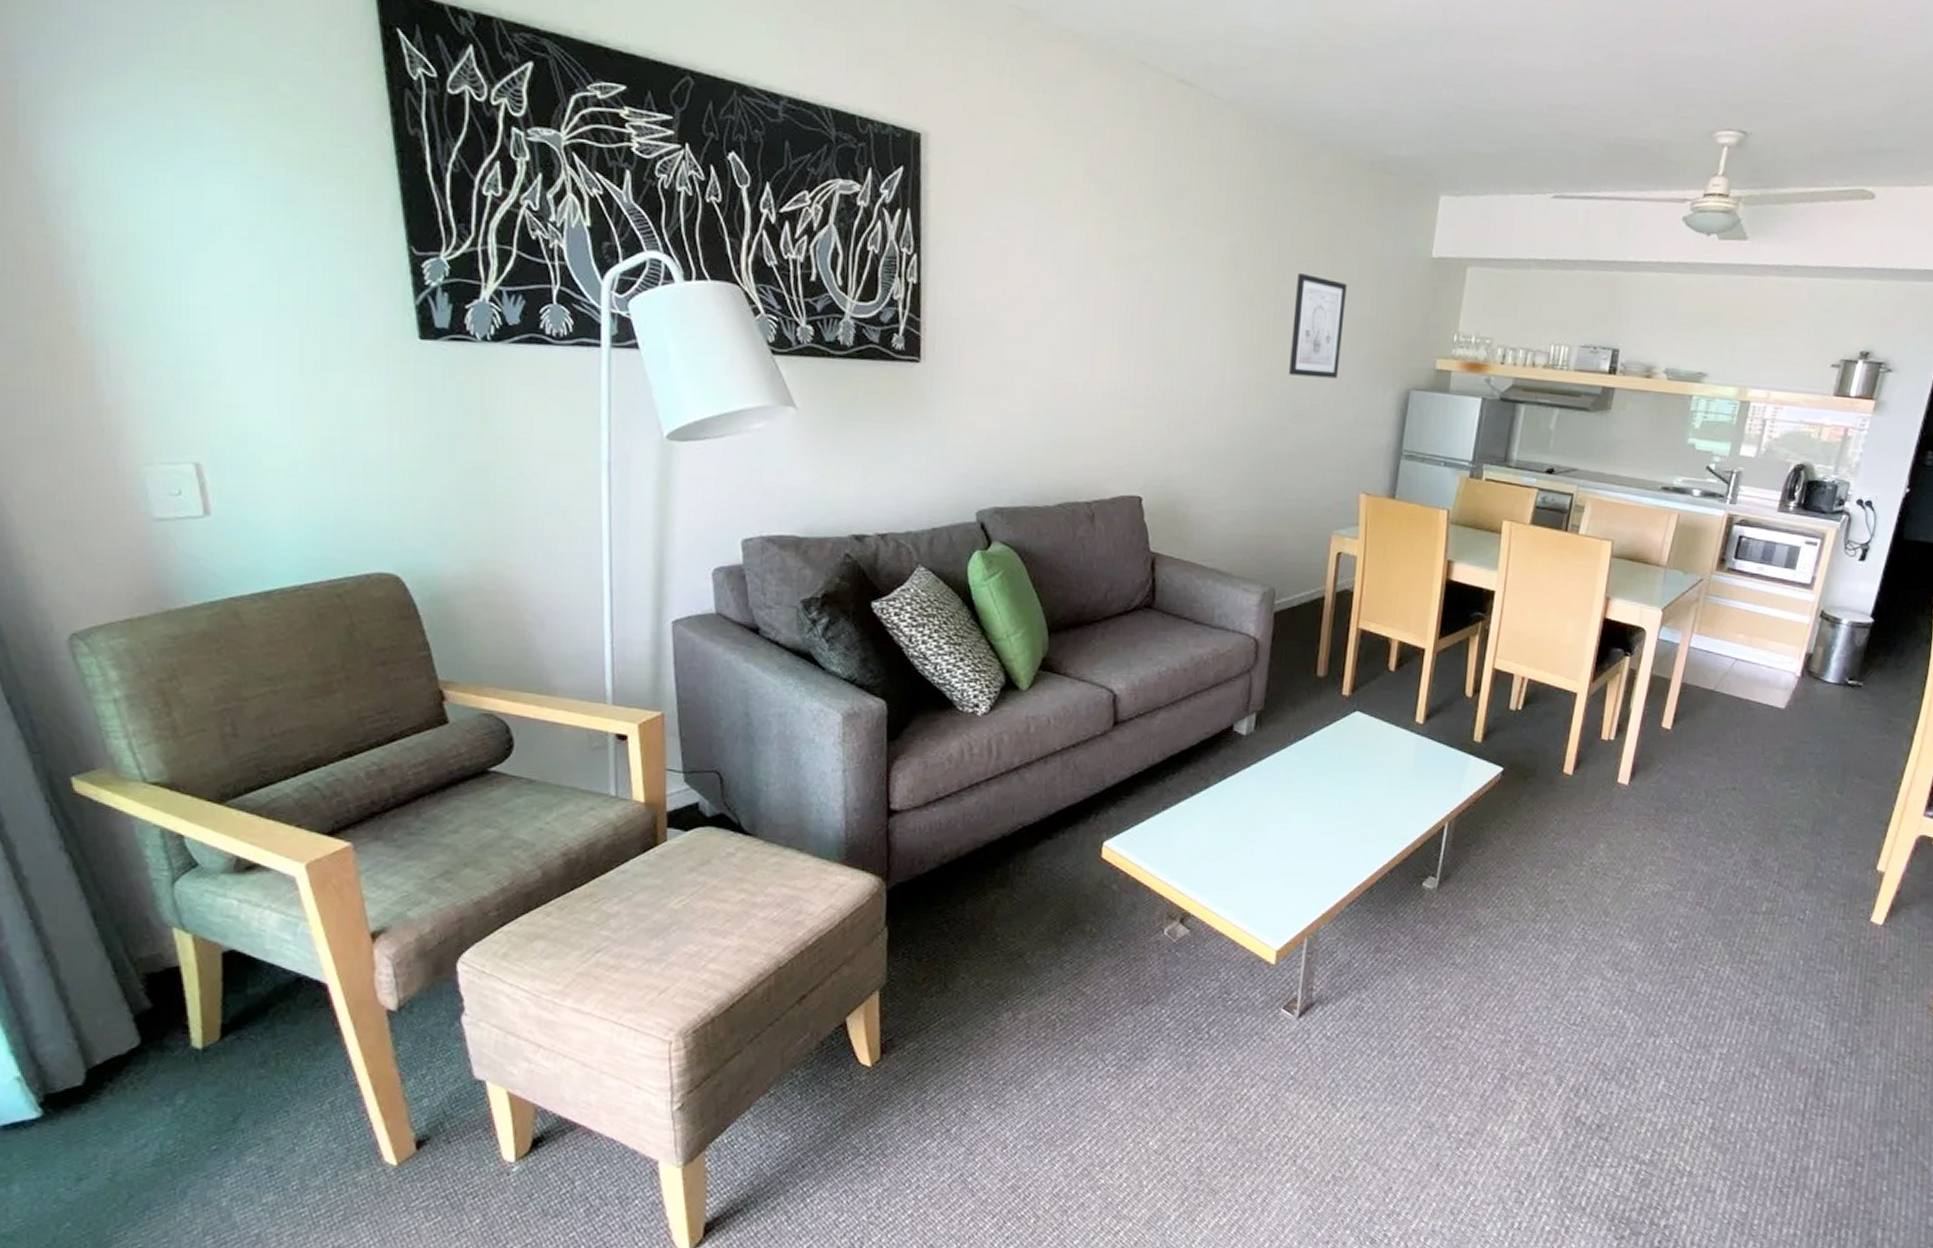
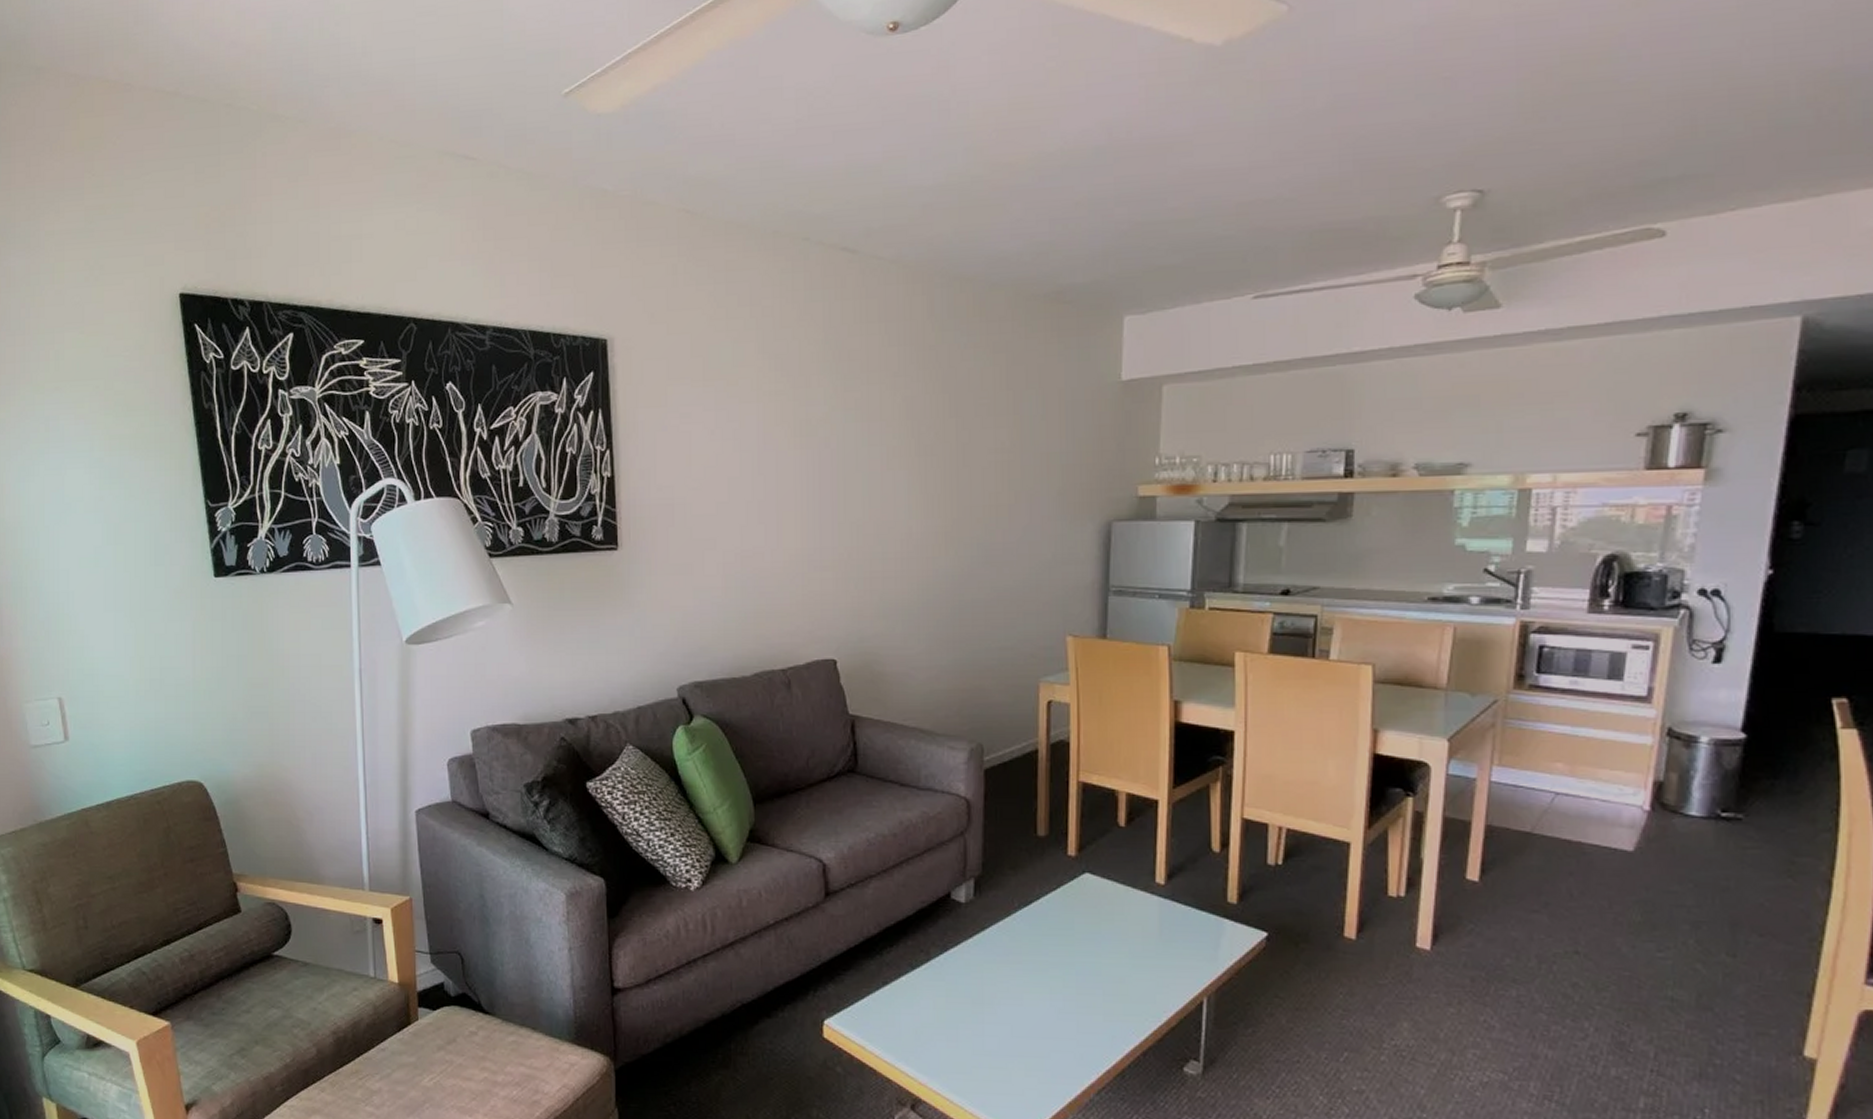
wall art: present [1289,272,1347,379] -> none [977,415,1032,521]

